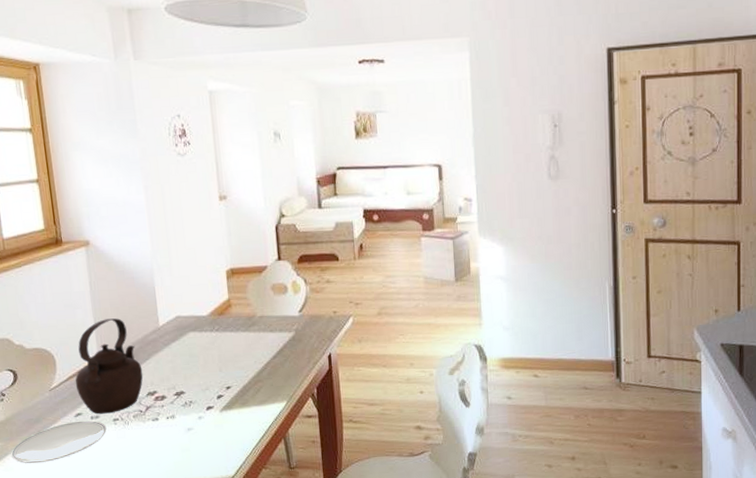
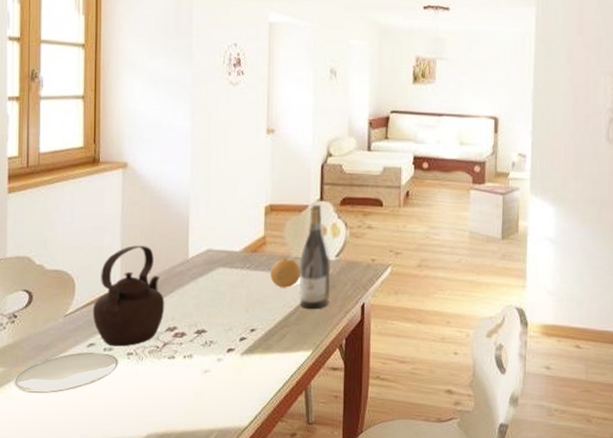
fruit: none [238,318,267,346] -> present [270,258,300,288]
wine bottle: none [265,264,298,363] -> present [299,204,331,309]

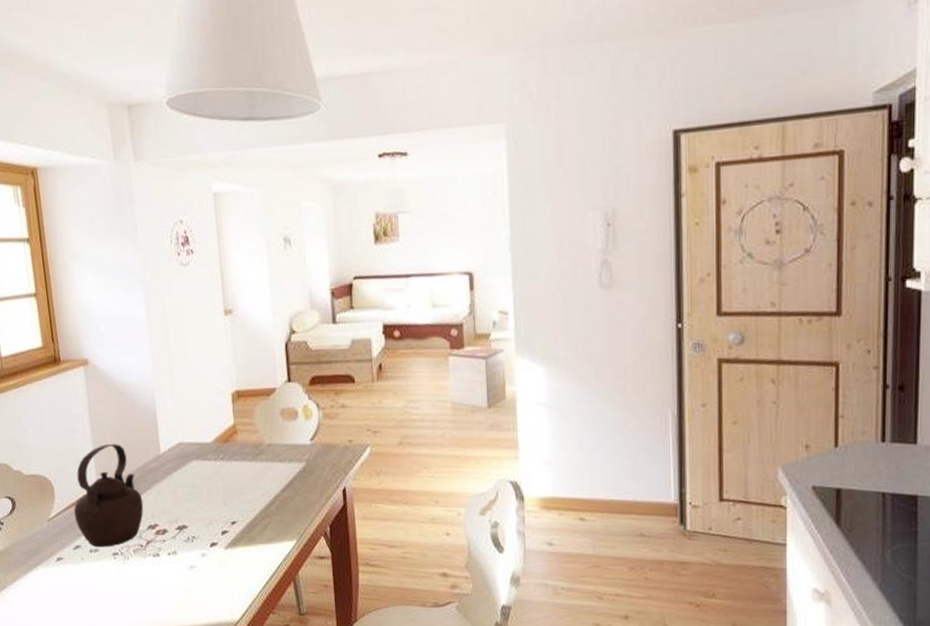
plate: present [13,352,119,394] -> none [9,554,106,598]
fruit: present [270,258,300,288] -> none [244,446,276,477]
wine bottle: present [299,204,331,309] -> none [273,386,309,497]

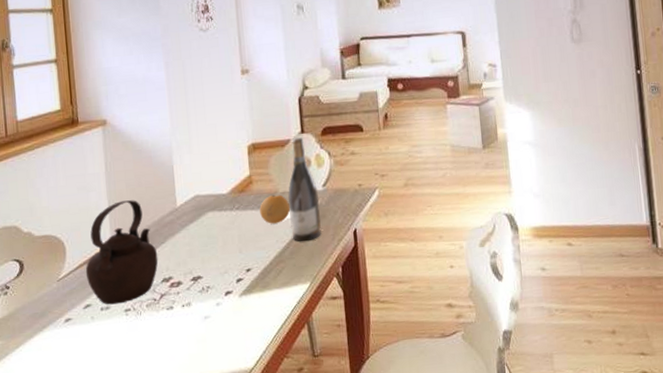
fruit: none [244,446,276,477] -> present [259,194,290,224]
wine bottle: none [273,386,309,497] -> present [287,137,322,241]

